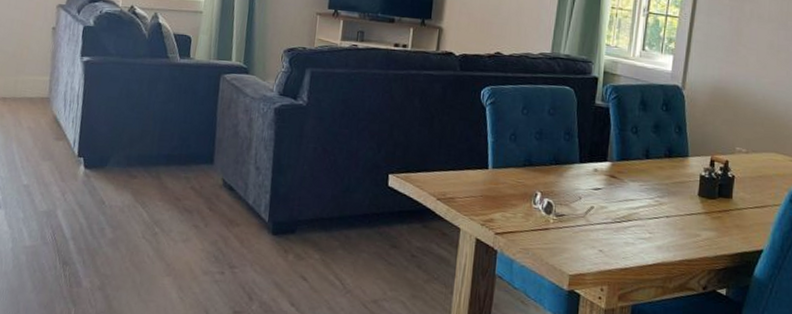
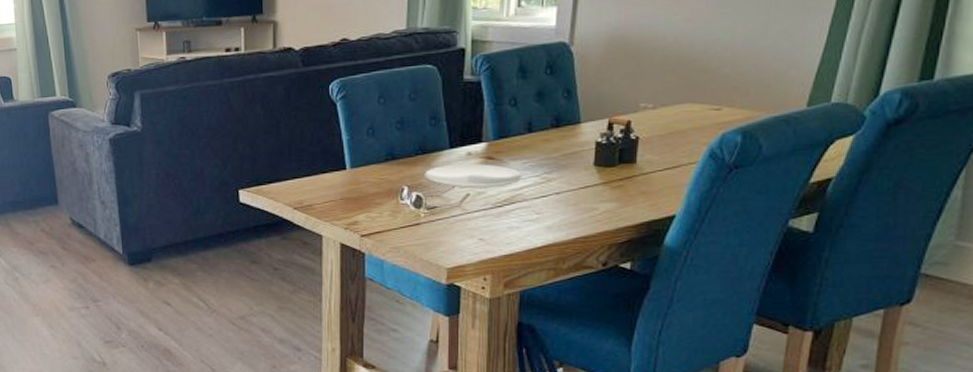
plate: none [556,177,639,204] -> present [425,163,522,189]

